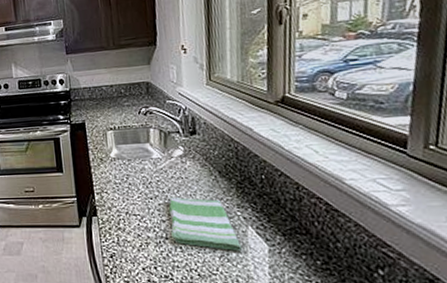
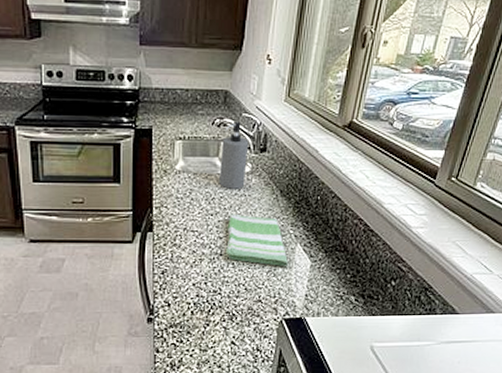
soap dispenser: none [150,108,180,173] -> present [219,121,249,189]

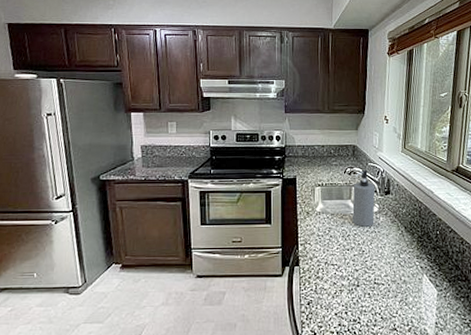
dish towel: present [226,213,288,266] -> none [362,248,417,296]

